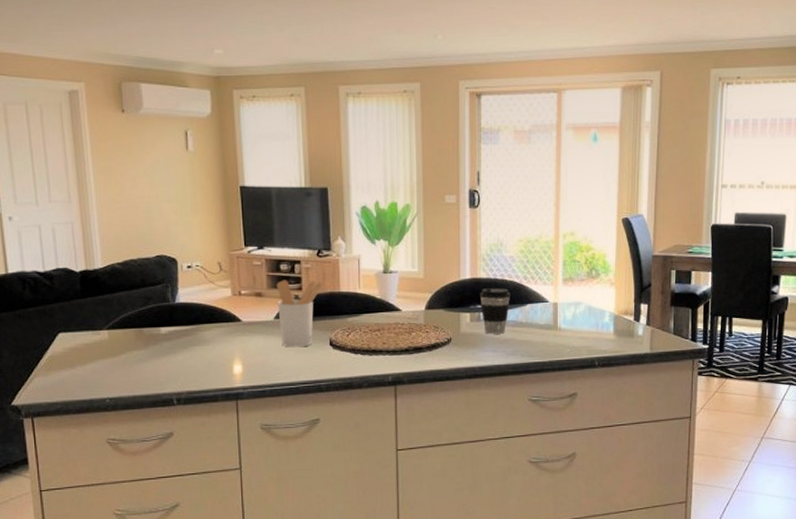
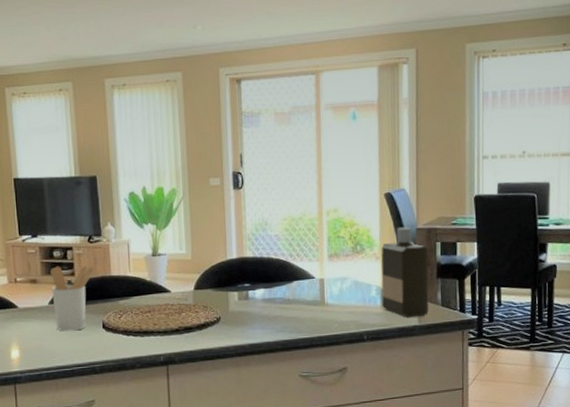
coffee cup: present [479,288,510,334] -> none [246,266,277,312]
bottle: none [615,253,663,345] -> present [381,227,429,318]

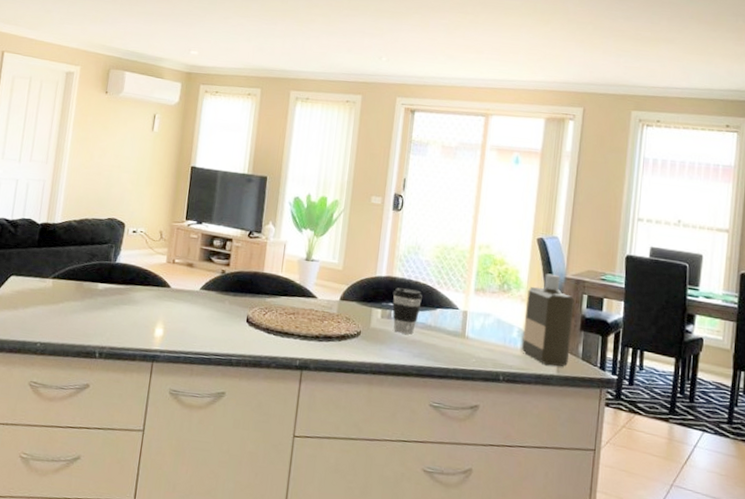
utensil holder: present [49,266,96,332] -> none [202,254,251,320]
coffee cup: none [246,266,277,312] -> present [392,288,422,335]

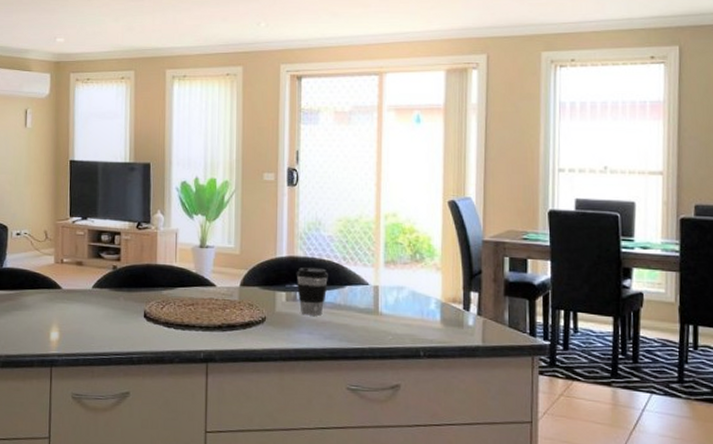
bottle: present [522,273,575,367] -> none [442,238,496,337]

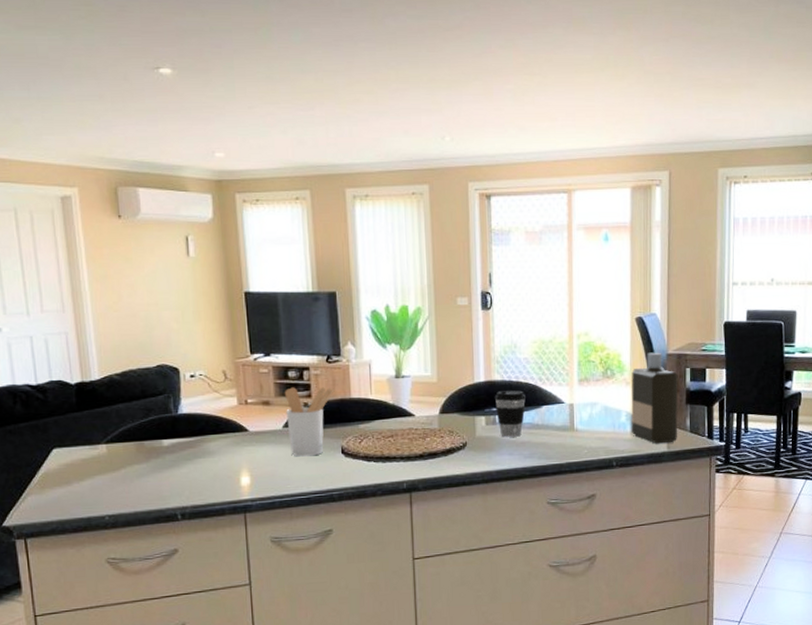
utensil holder: none [96,250,142,318] -> present [284,387,335,457]
bottle: none [442,238,496,337] -> present [631,352,679,444]

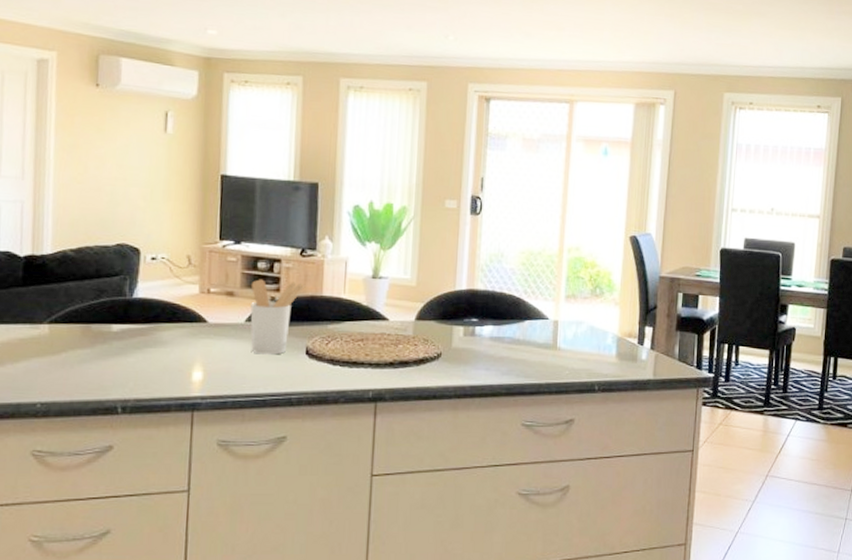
coffee cup: present [494,390,526,437] -> none [475,301,508,351]
bottle: present [631,352,679,444] -> none [617,273,670,370]

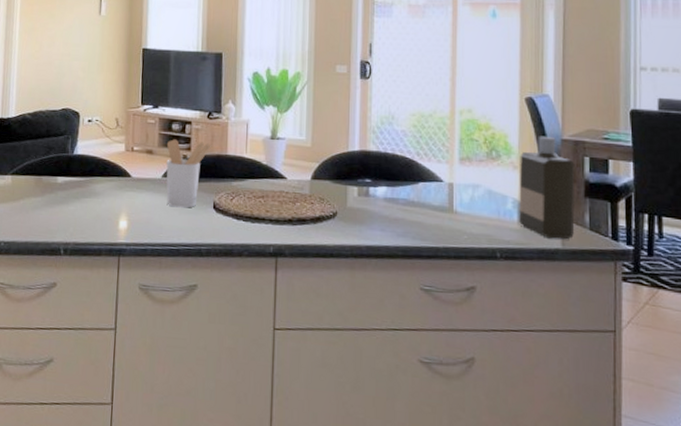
bottle: none [617,273,670,370] -> present [519,136,575,239]

